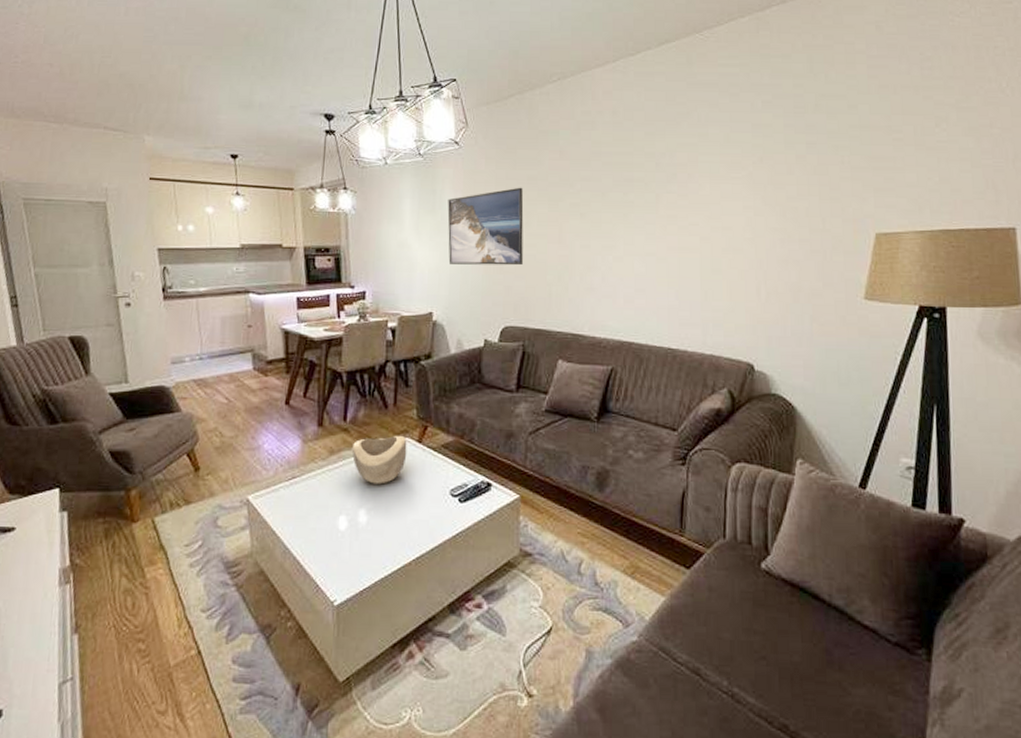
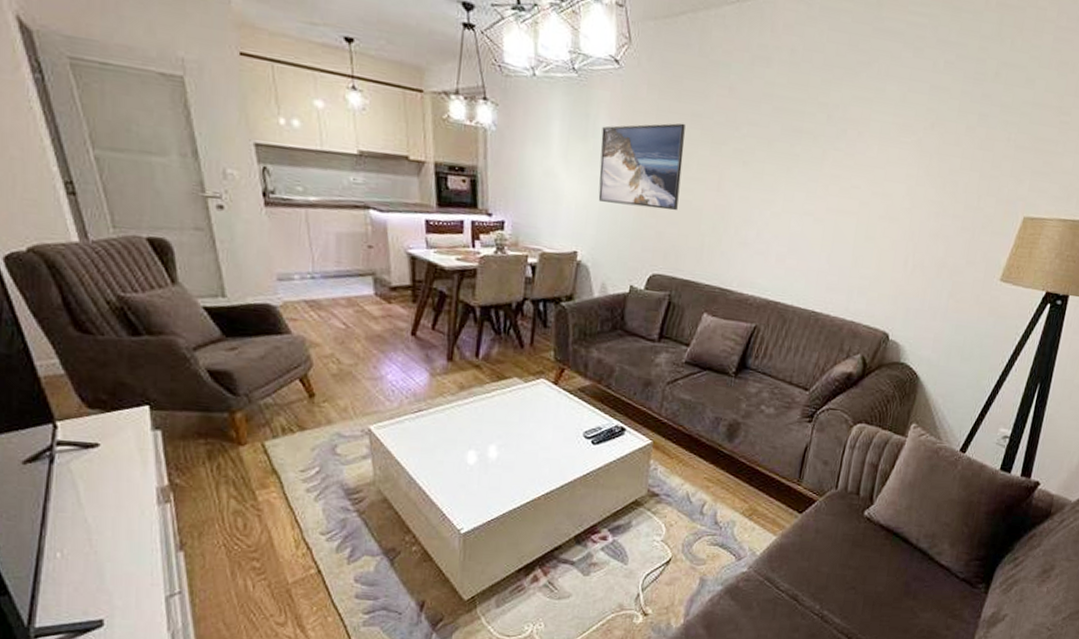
decorative bowl: present [352,435,407,485] -> none [483,375,543,423]

